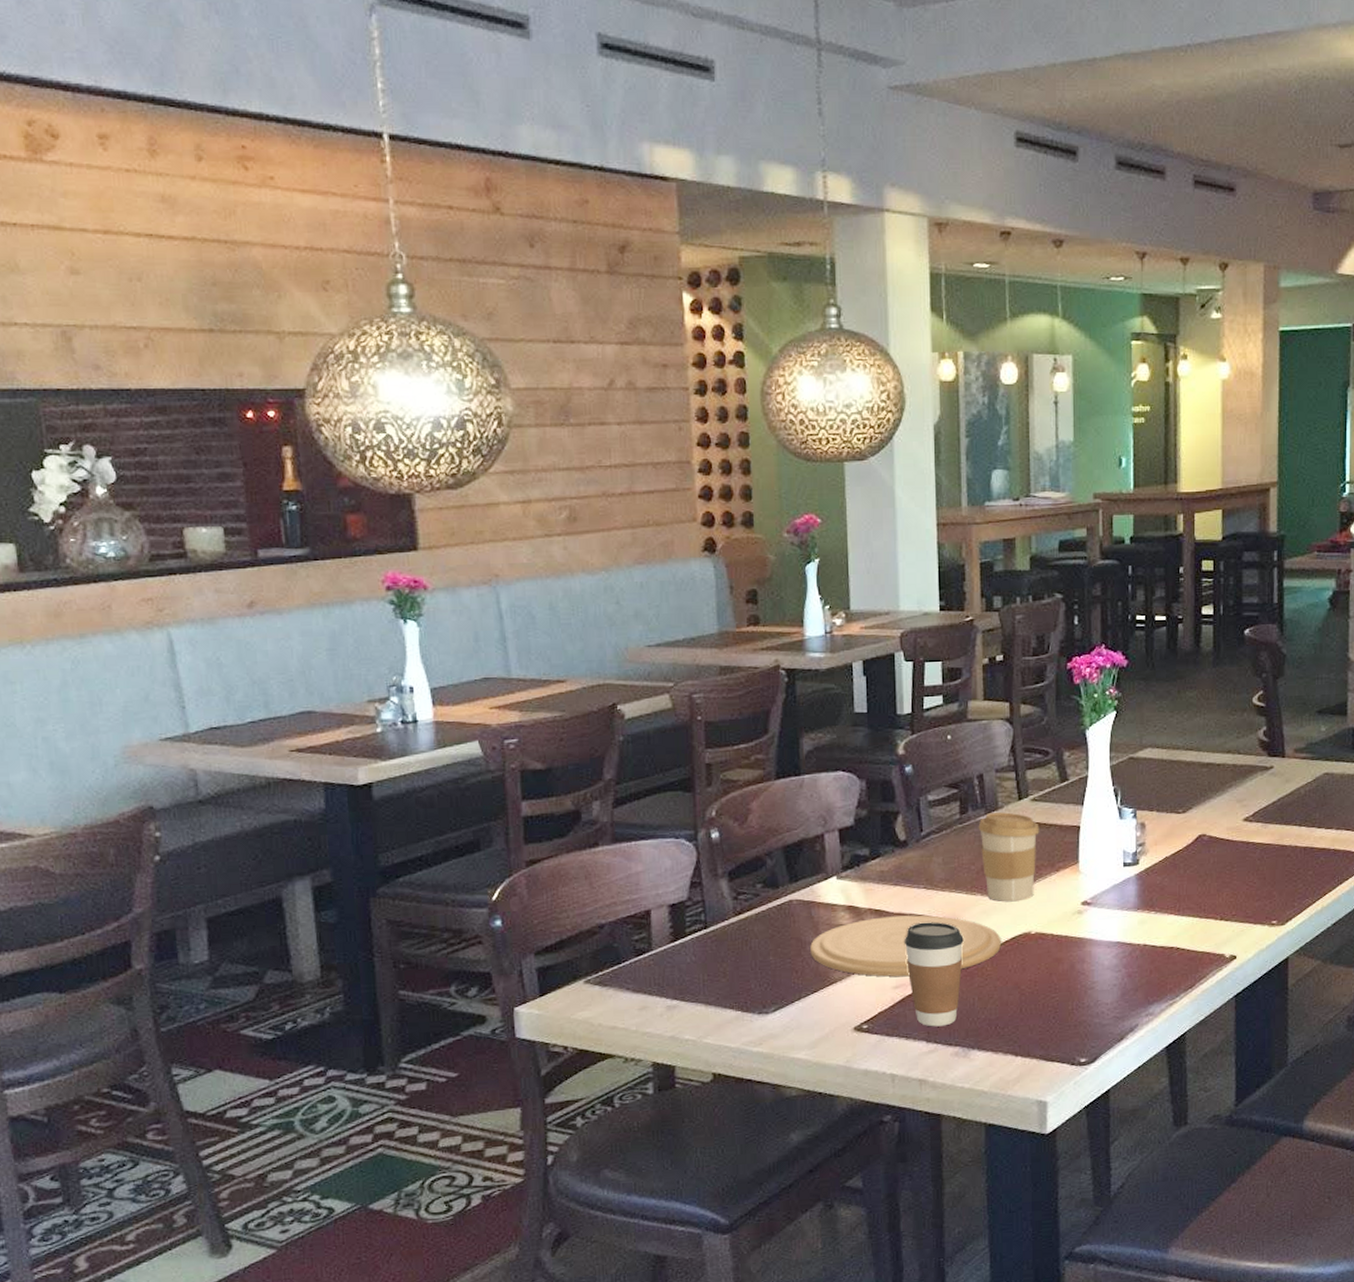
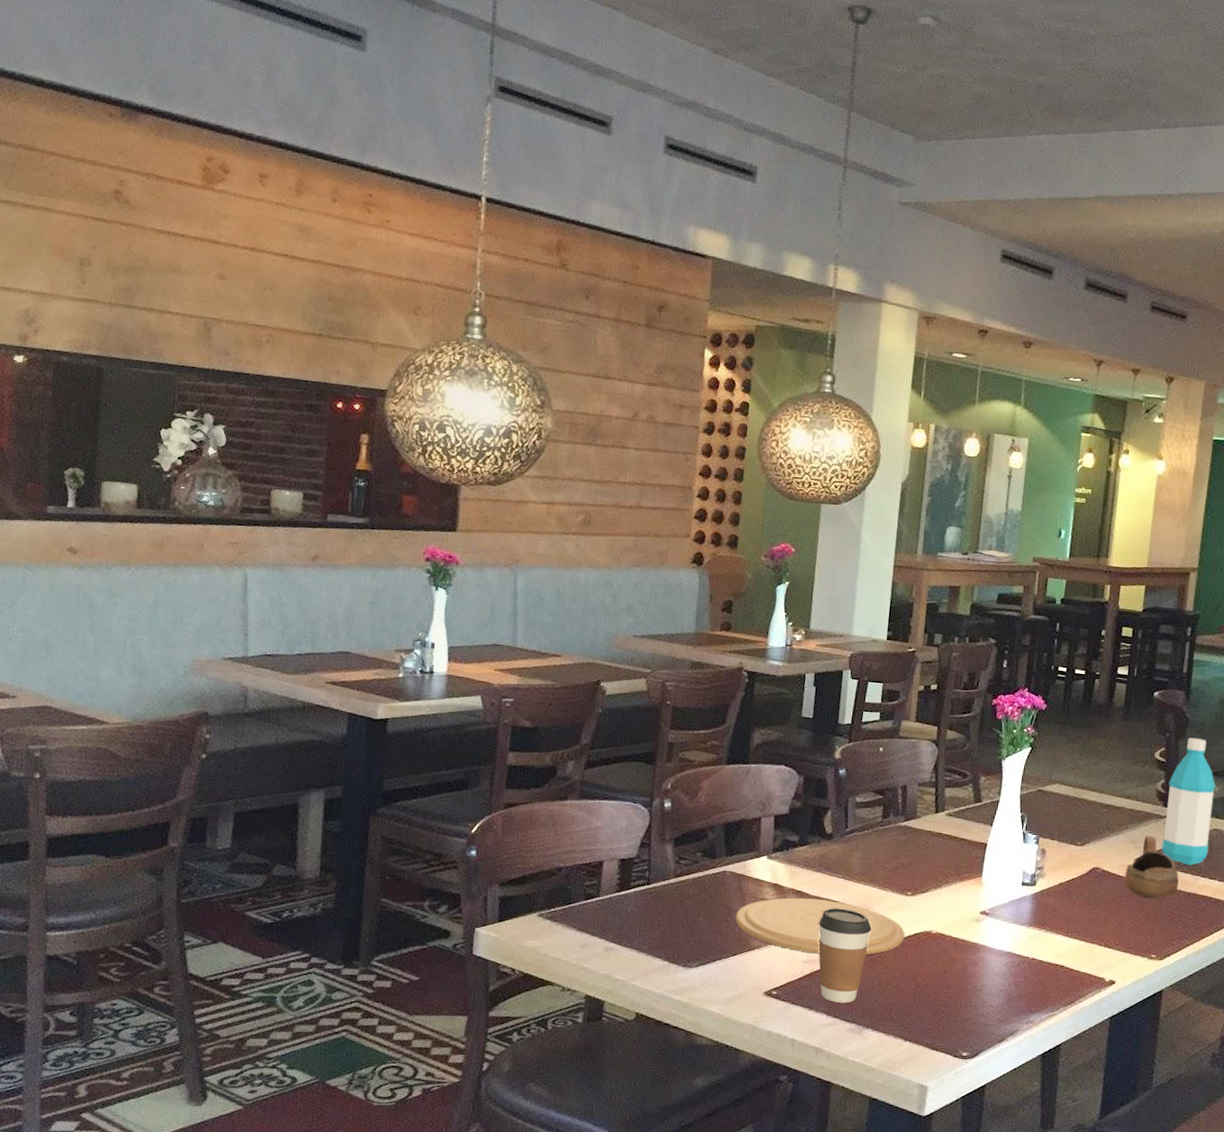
coffee cup: present [978,812,1040,902] -> none [896,820,951,903]
cup: none [1234,791,1293,860] -> present [1124,835,1179,899]
water bottle: none [1271,675,1322,818] -> present [1161,737,1216,866]

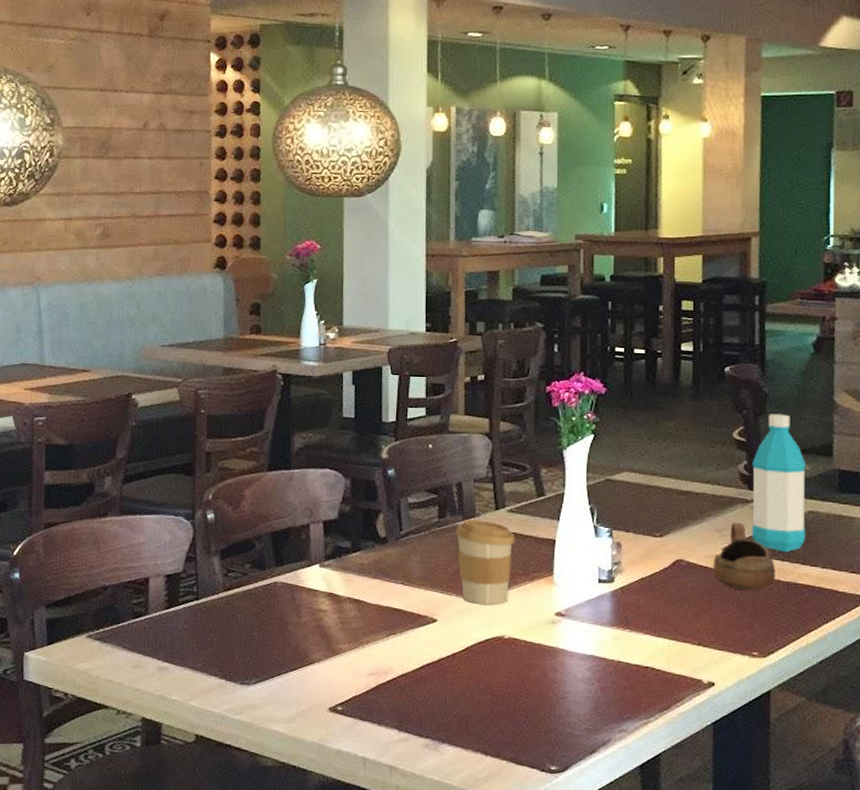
plate: present [735,897,904,955] -> none [292,606,474,666]
coffee cup: present [818,907,872,1004] -> none [380,615,438,717]
coffee cup: none [896,820,951,903] -> present [455,519,515,606]

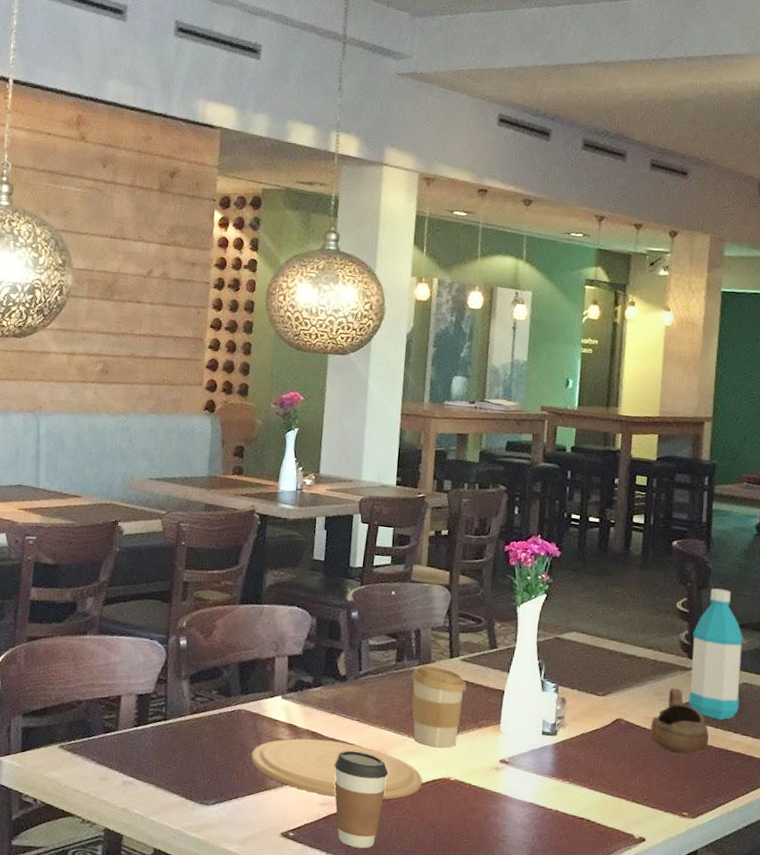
plate: none [292,606,474,666] -> present [251,738,422,800]
coffee cup: none [380,615,438,717] -> present [334,750,388,849]

